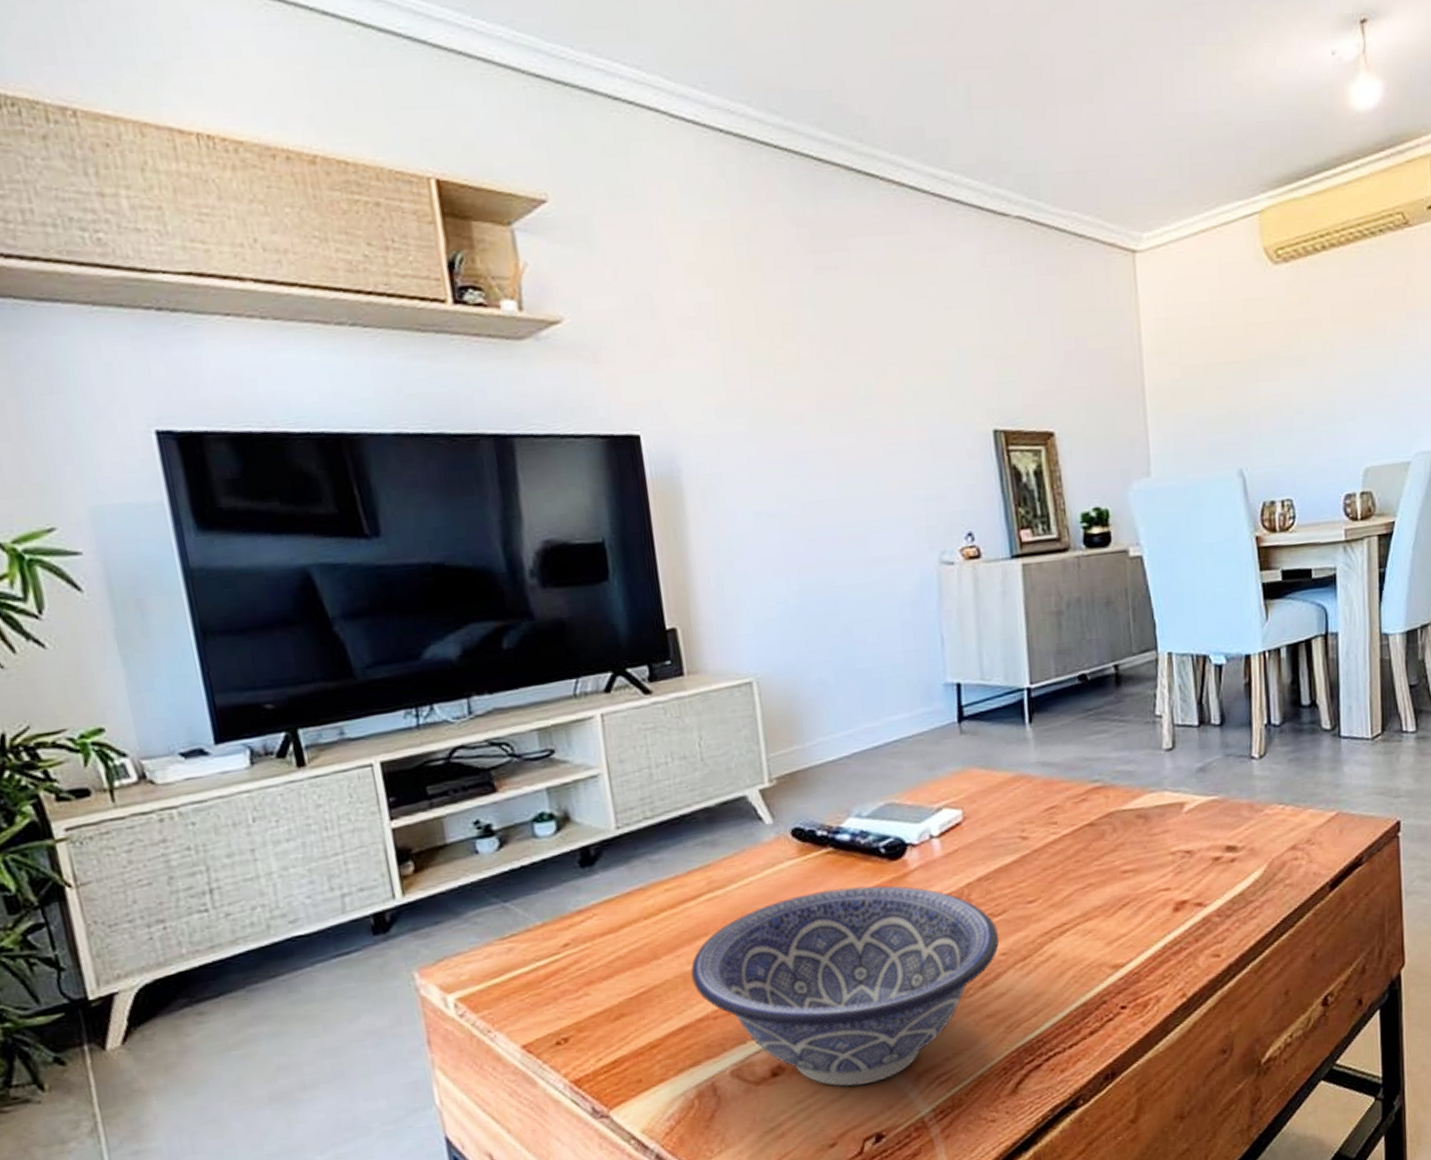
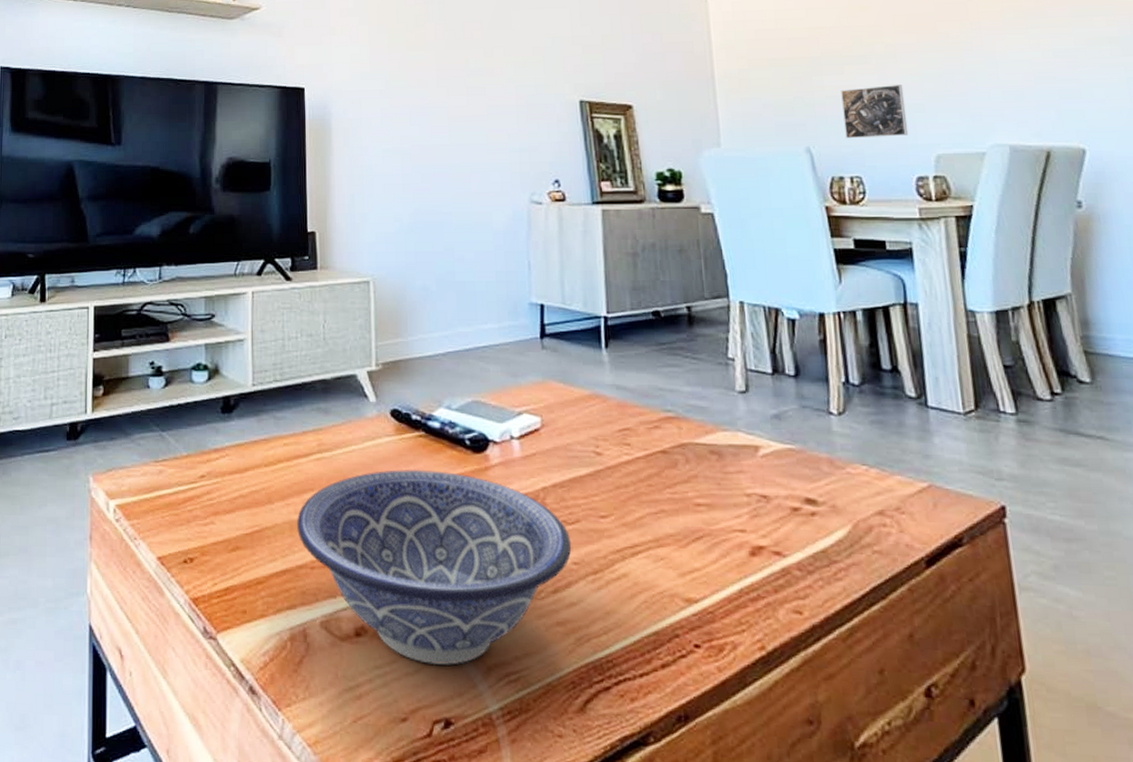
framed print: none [1276,389,1340,457] -> present [841,85,909,139]

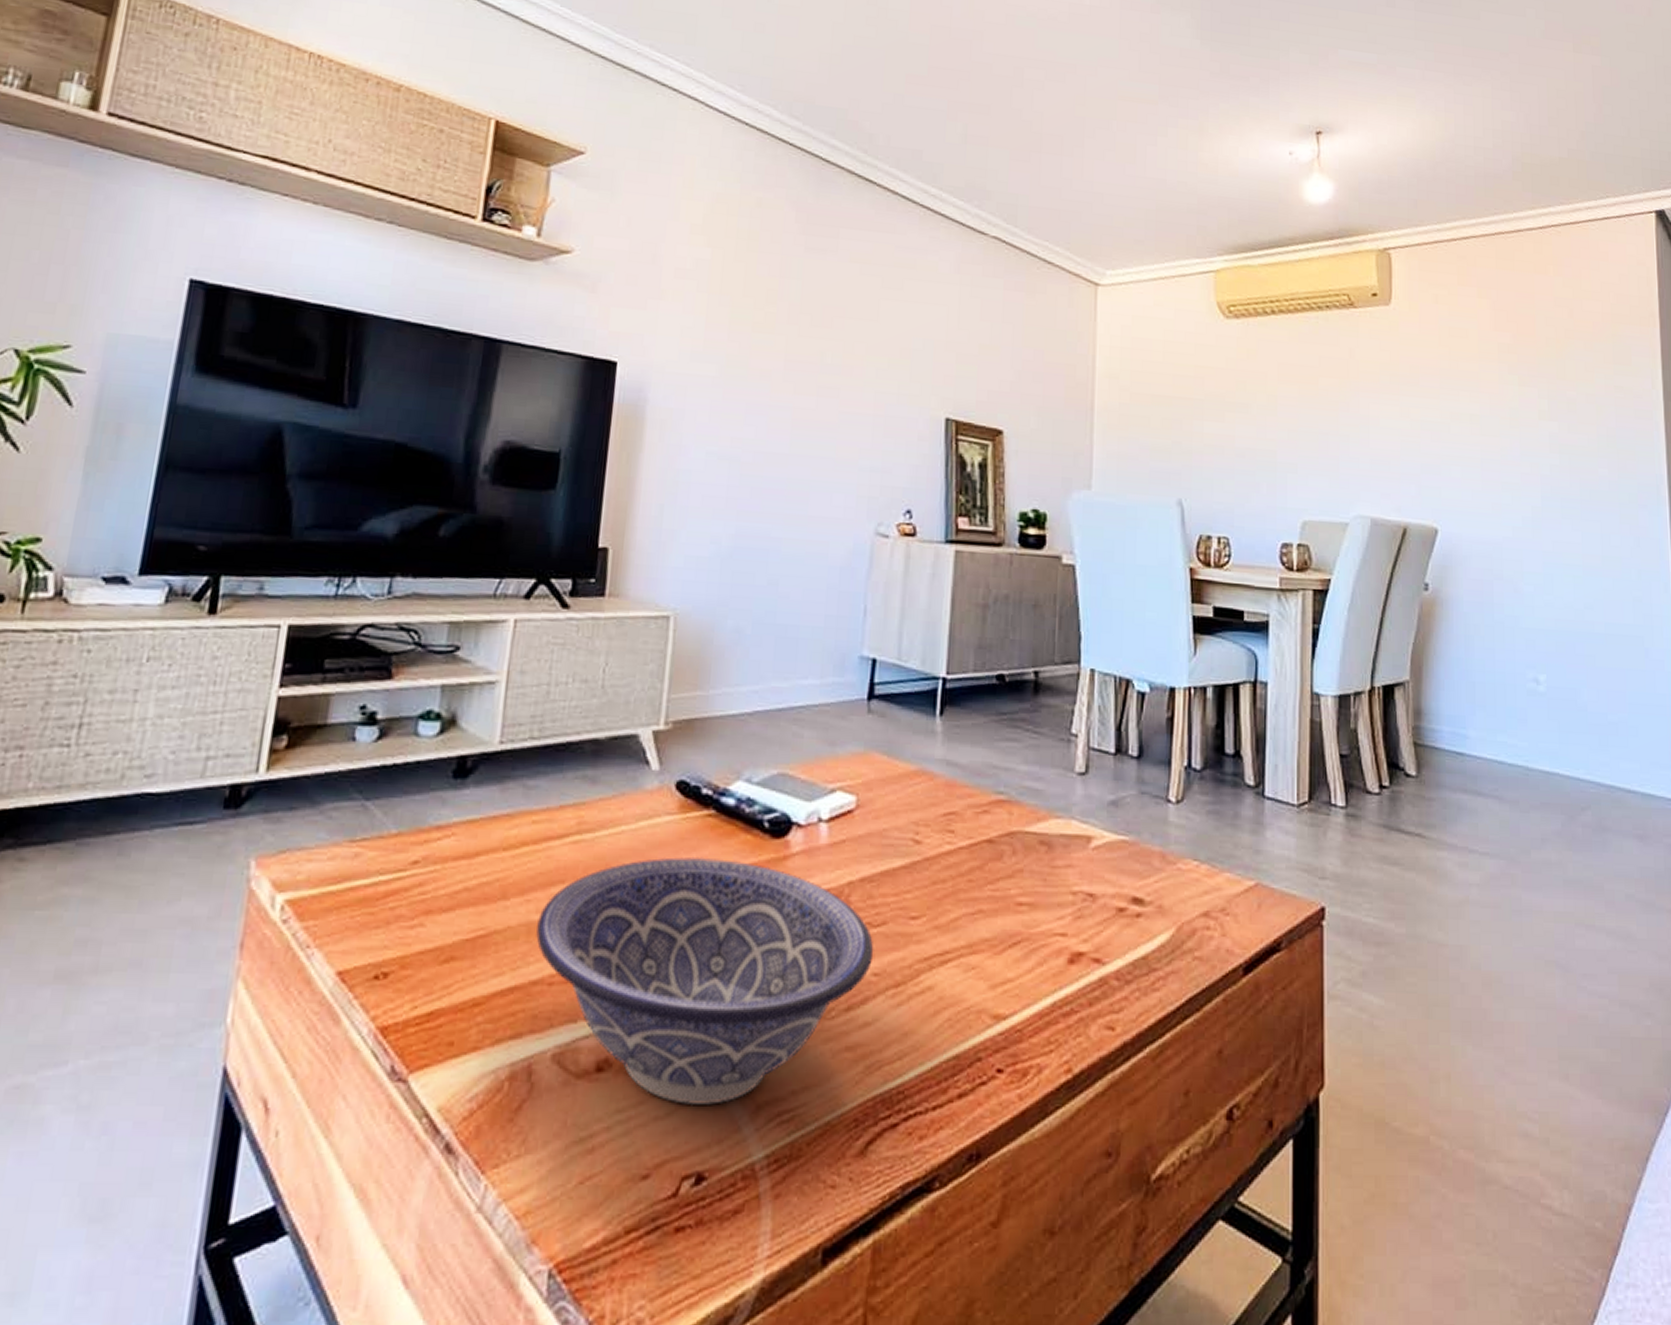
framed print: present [841,85,909,139] -> none [1219,439,1280,497]

